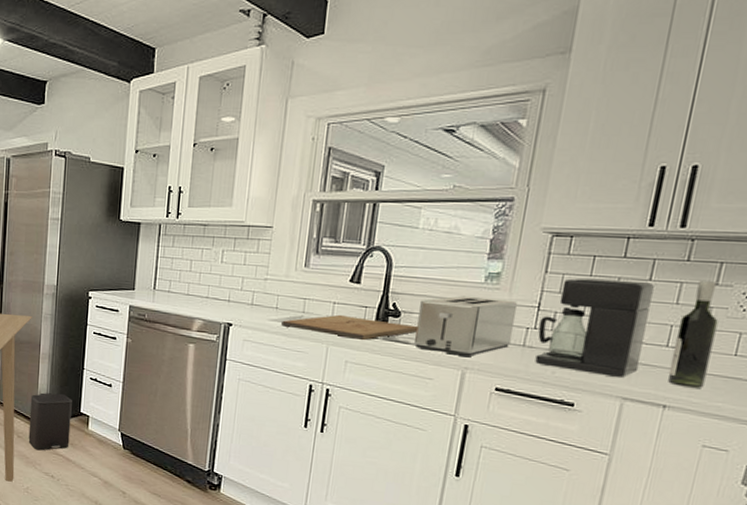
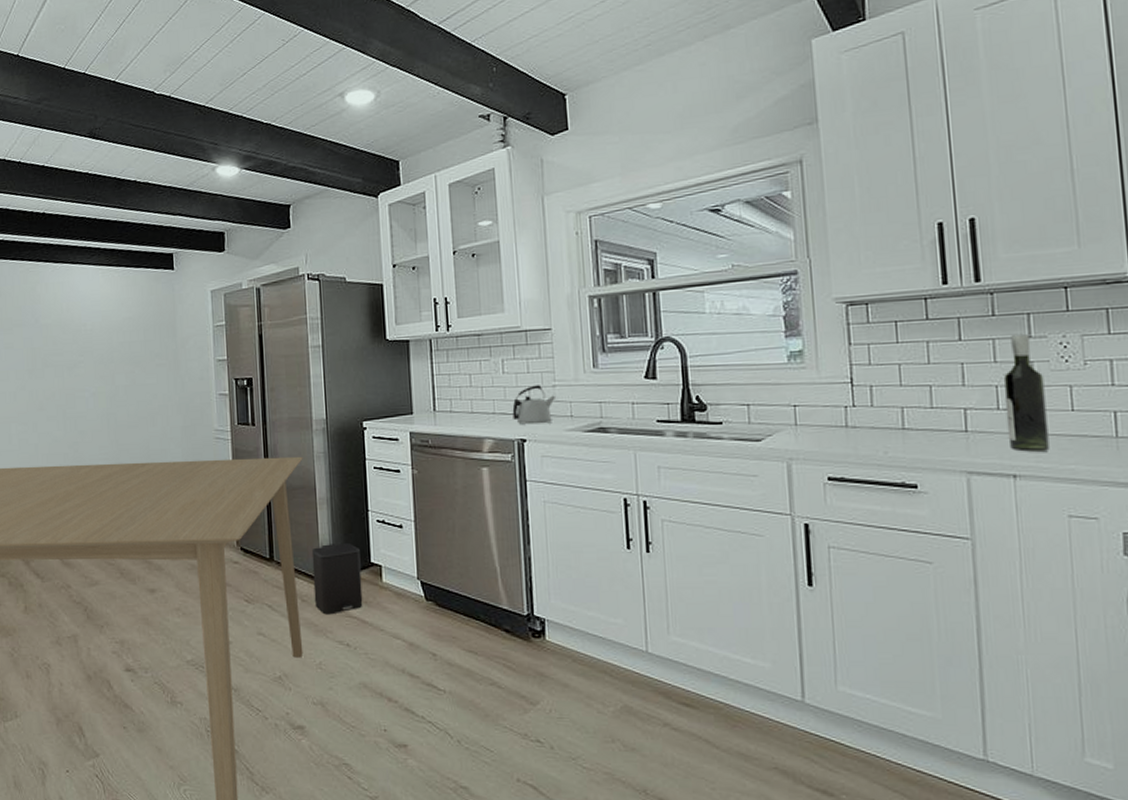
kettle: none [223,276,267,313] -> present [512,385,557,425]
cutting board: present [281,314,419,341] -> none [580,415,729,442]
toaster: present [414,295,518,358] -> none [725,378,833,447]
coffee maker: present [535,278,654,379] -> none [857,342,976,451]

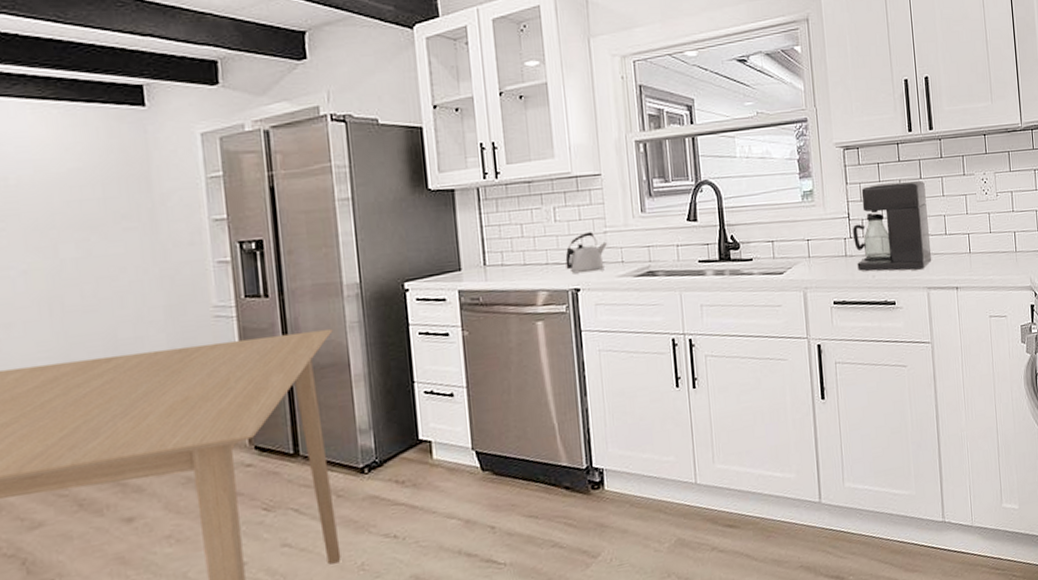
pedal bin: present [311,542,363,615] -> none [347,421,411,508]
coffee maker: none [857,342,976,451] -> present [853,180,932,272]
bottle: present [1003,333,1050,452] -> none [948,172,978,268]

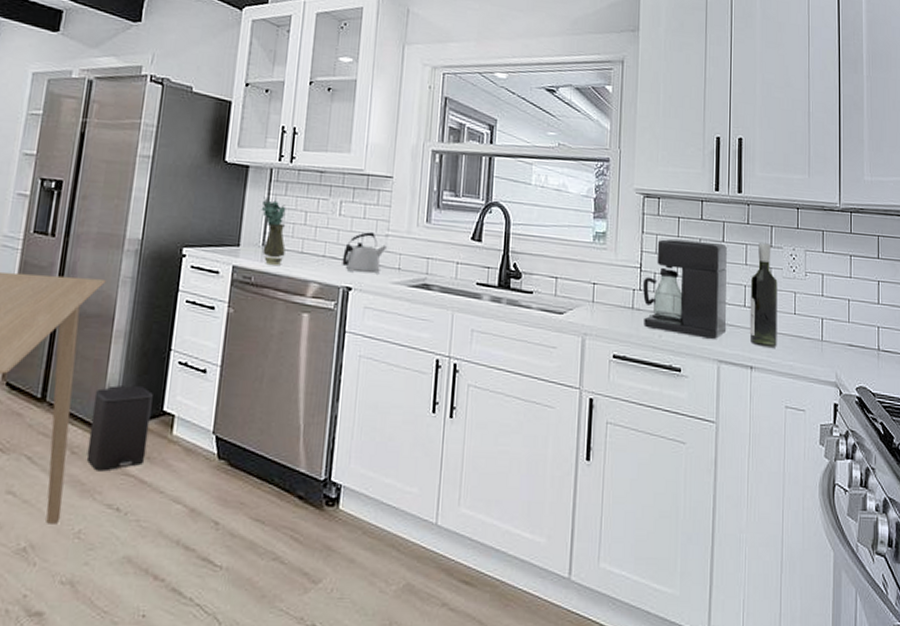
pedal bin: none [347,421,411,508] -> present [86,385,153,472]
vase: none [475,217,508,283] -> present [261,196,286,265]
bottle: none [948,172,978,268] -> present [749,242,778,348]

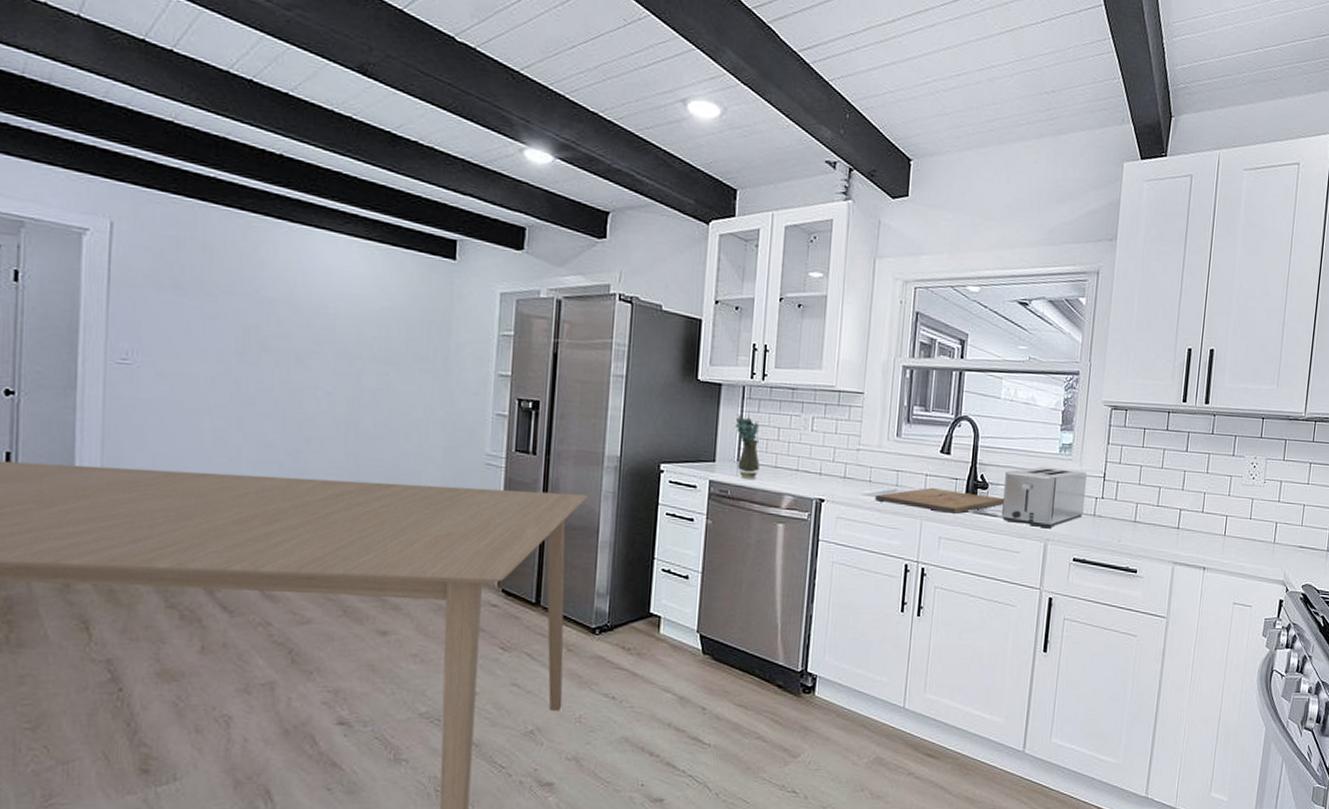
pedal bin: present [86,385,153,472] -> none [582,590,640,666]
kettle: present [342,232,388,274] -> none [815,446,859,486]
cutting board: none [404,276,539,306] -> present [875,487,1005,515]
toaster: none [537,255,624,322] -> present [1002,466,1088,529]
coffee maker: present [643,238,727,340] -> none [1104,449,1190,544]
bottle: present [749,242,778,348] -> none [1204,451,1237,550]

